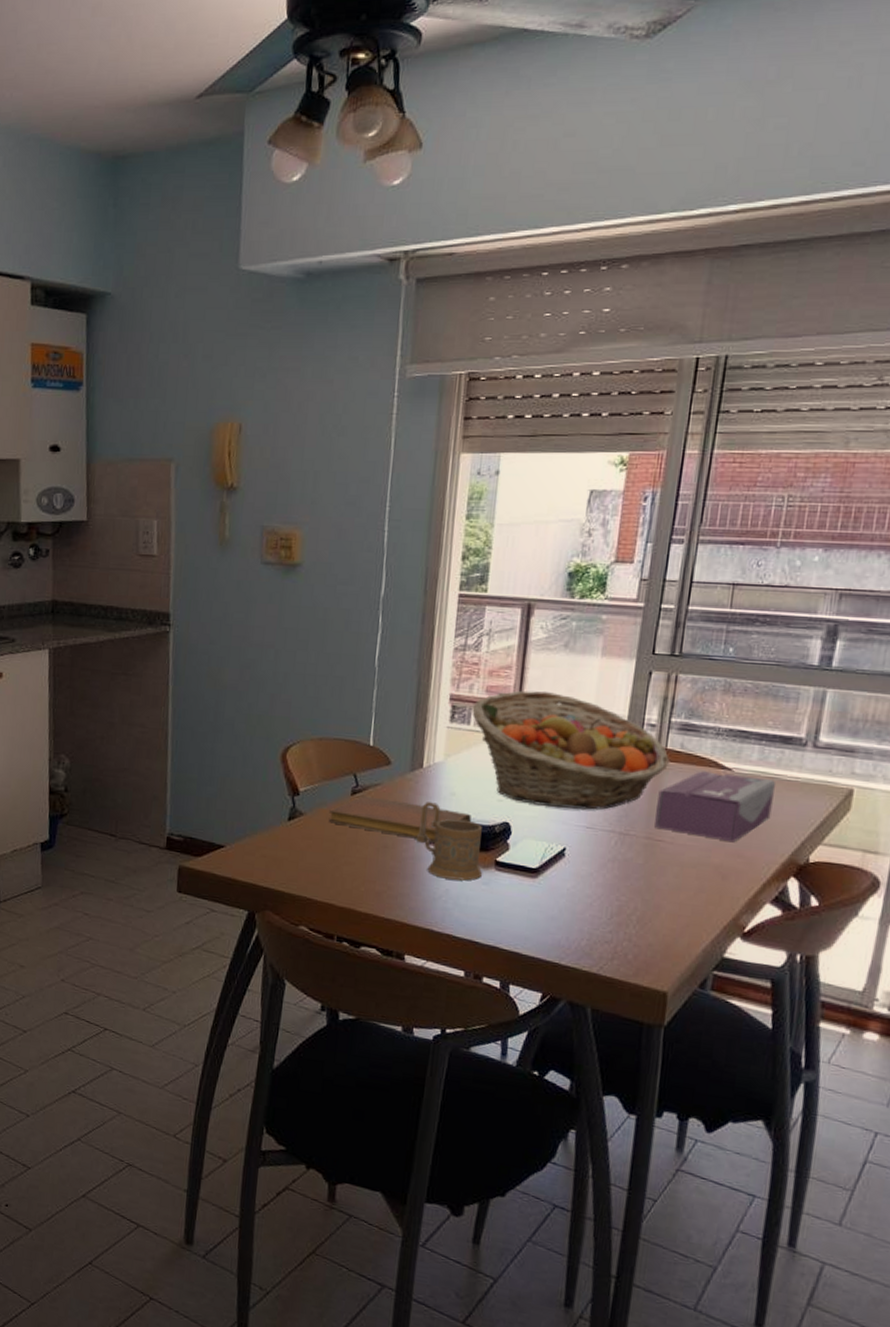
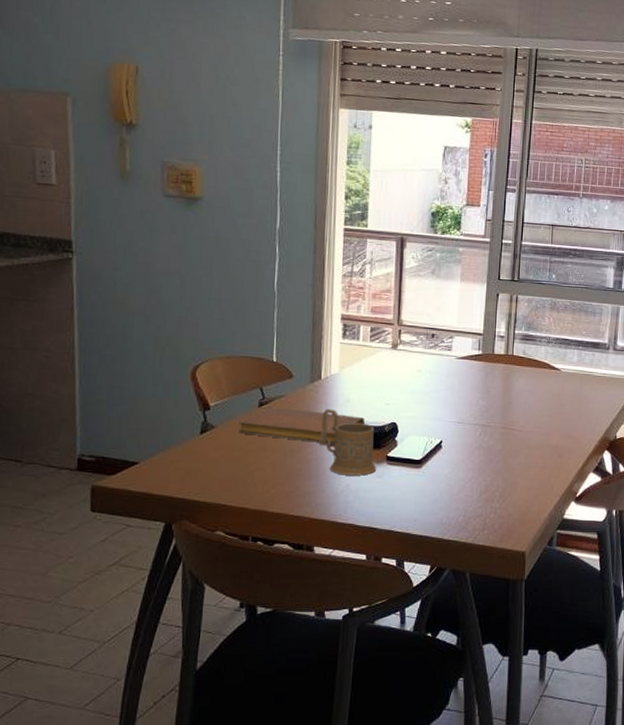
fruit basket: present [472,690,669,810] -> none [360,310,515,408]
tissue box: present [654,771,775,843] -> none [508,372,590,427]

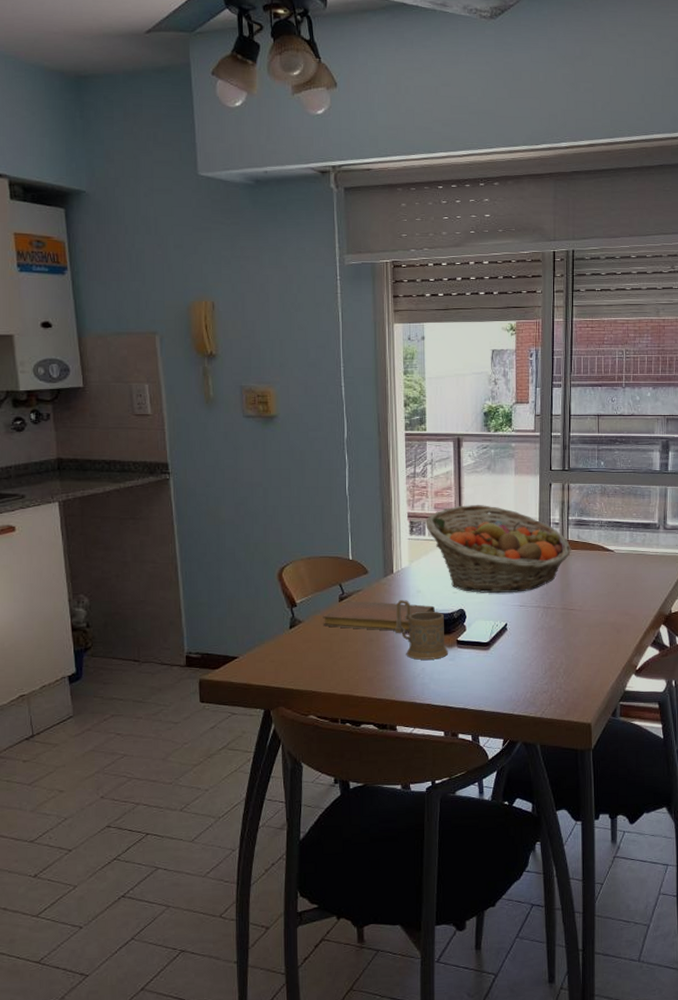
fruit basket: none [360,310,515,408] -> present [426,505,571,594]

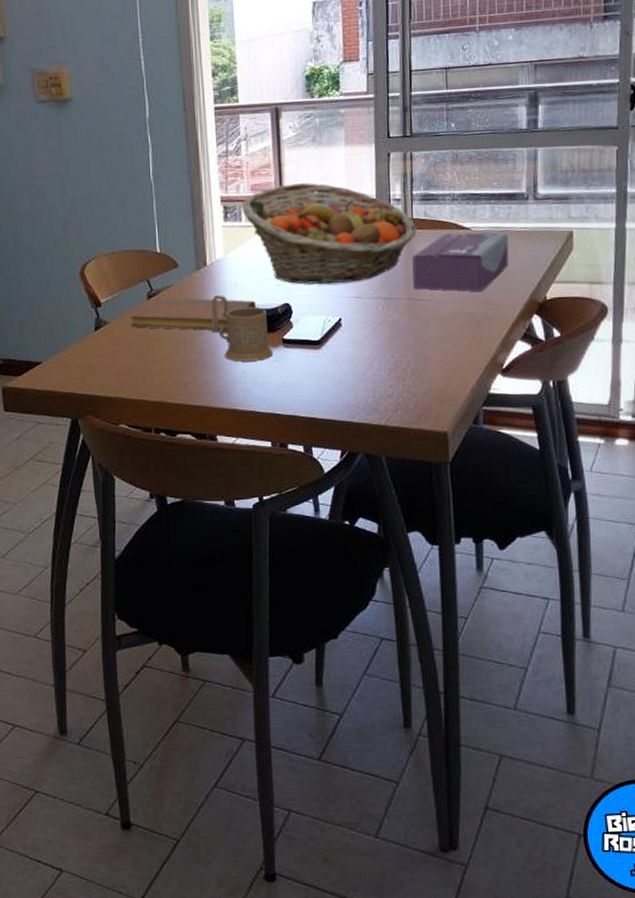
tissue box: none [567,554,643,605] -> present [412,232,509,292]

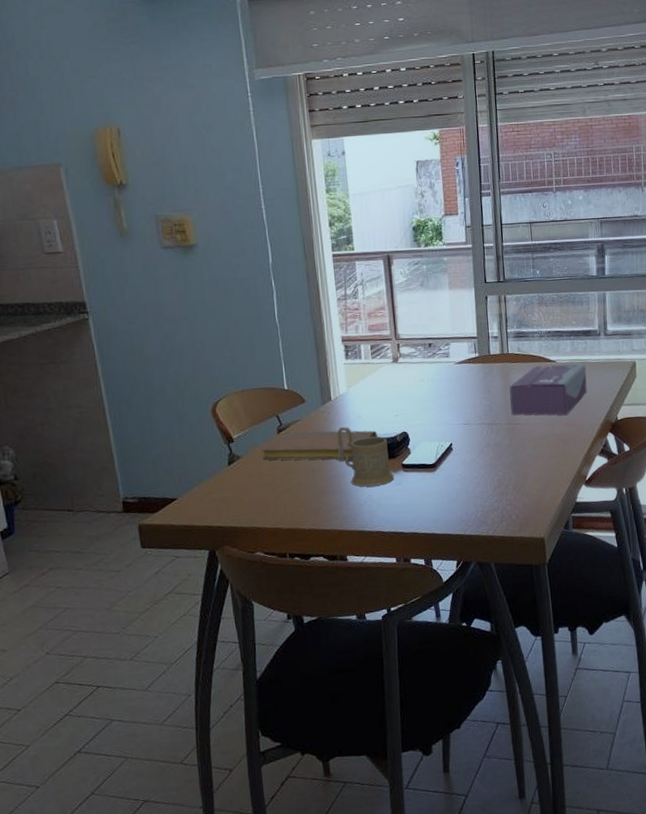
fruit basket: present [241,183,417,284] -> none [360,323,512,414]

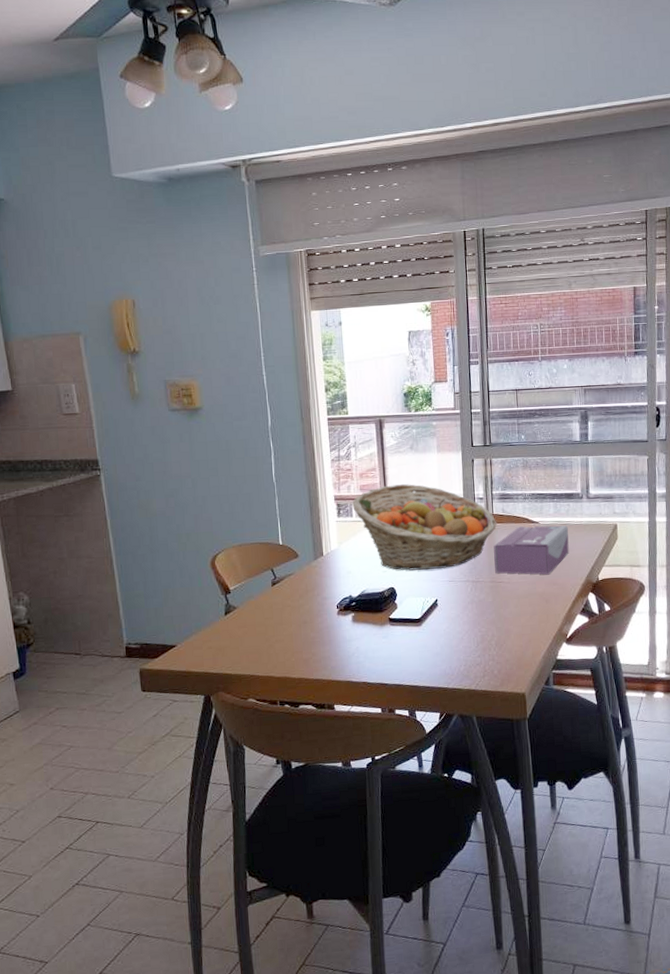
notebook: present [262,430,377,461] -> none [256,584,366,613]
mug: present [337,427,395,487] -> none [328,581,382,639]
fruit basket: none [360,323,512,414] -> present [352,484,497,571]

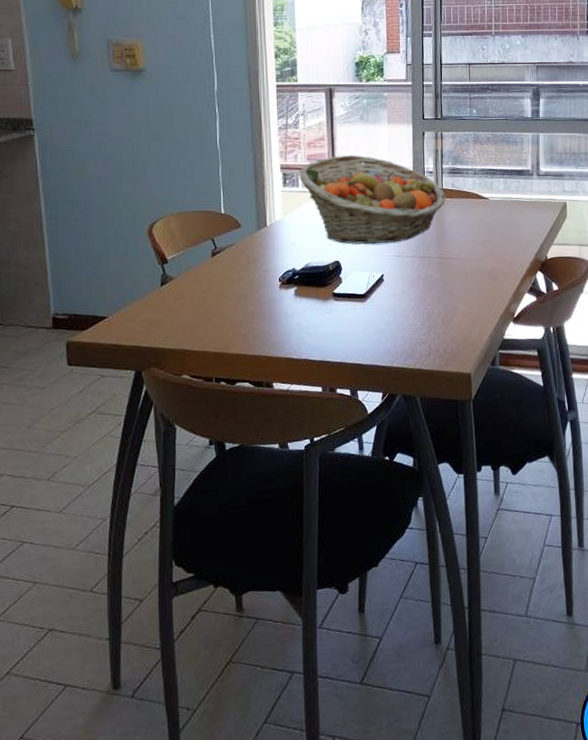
tissue box: present [493,525,569,575] -> none [442,202,518,252]

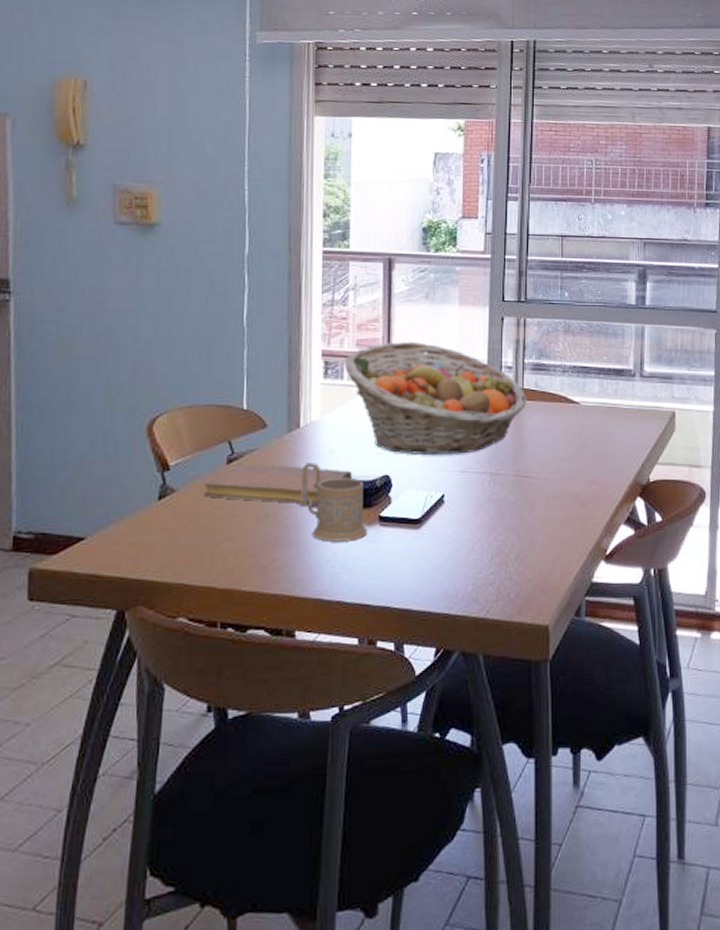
notebook: none [195,255,310,286] -> present [203,463,352,505]
mug: none [270,253,325,314] -> present [299,463,368,542]

